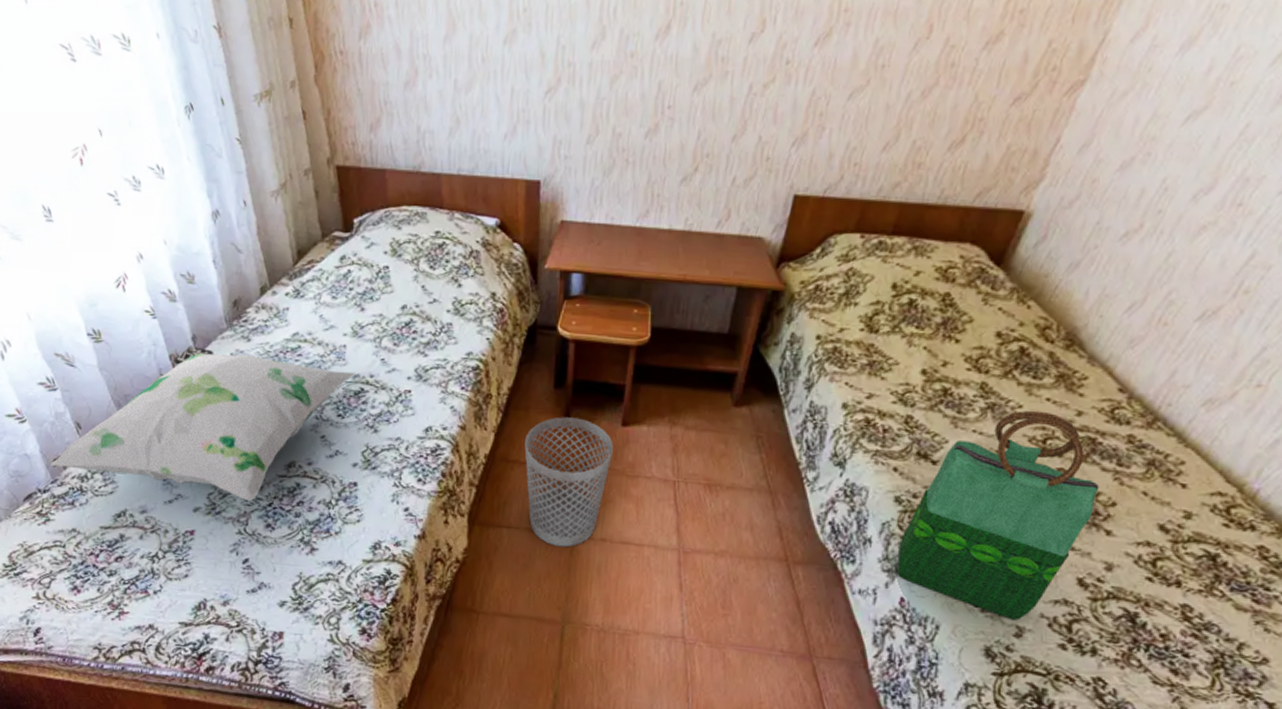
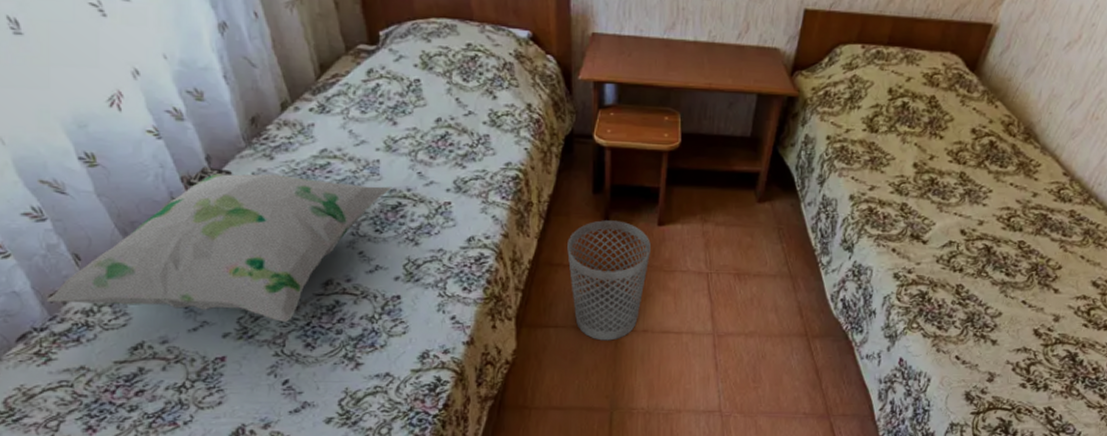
tote bag: present [897,410,1100,620] -> none [897,194,1050,368]

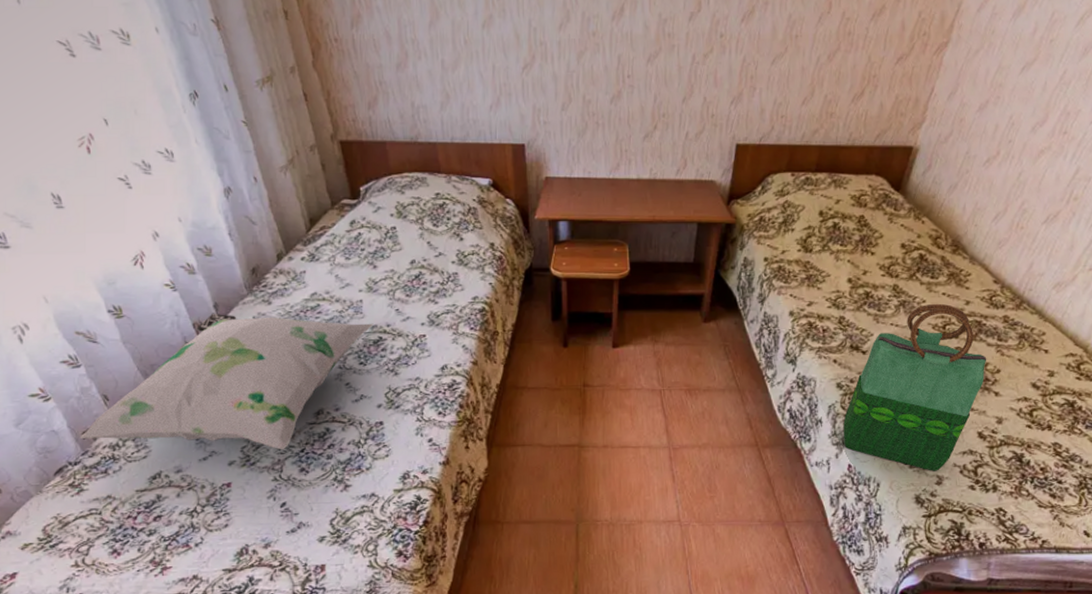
wastebasket: present [567,220,651,341] -> none [531,345,607,457]
tote bag: none [897,194,1050,368] -> present [843,303,987,471]

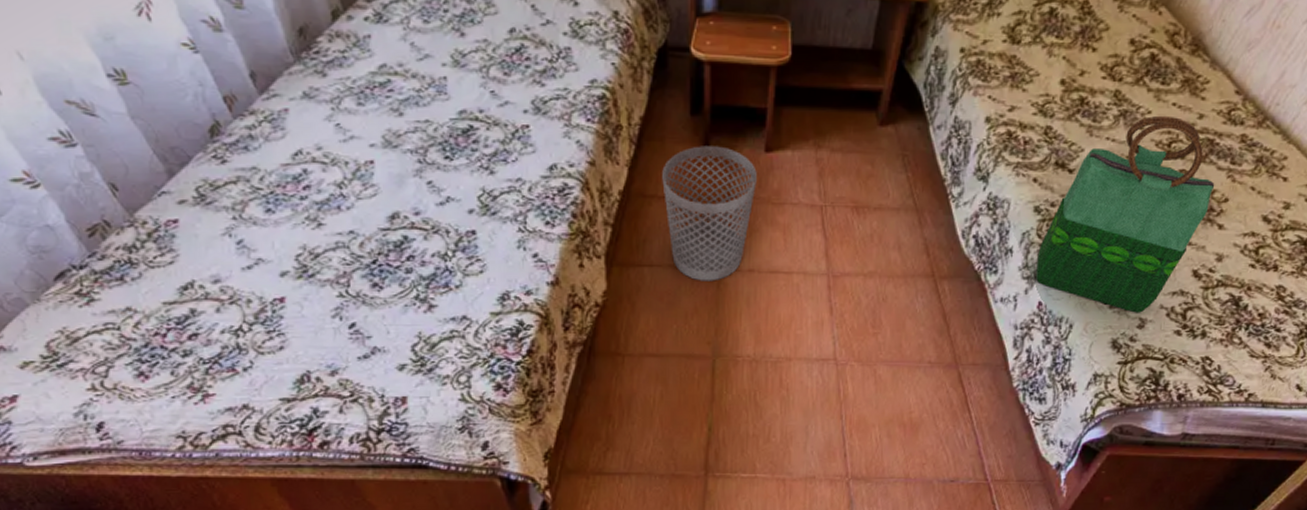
decorative pillow: present [80,313,374,450] -> none [83,84,462,261]
wastebasket: none [531,345,607,457] -> present [662,146,757,281]

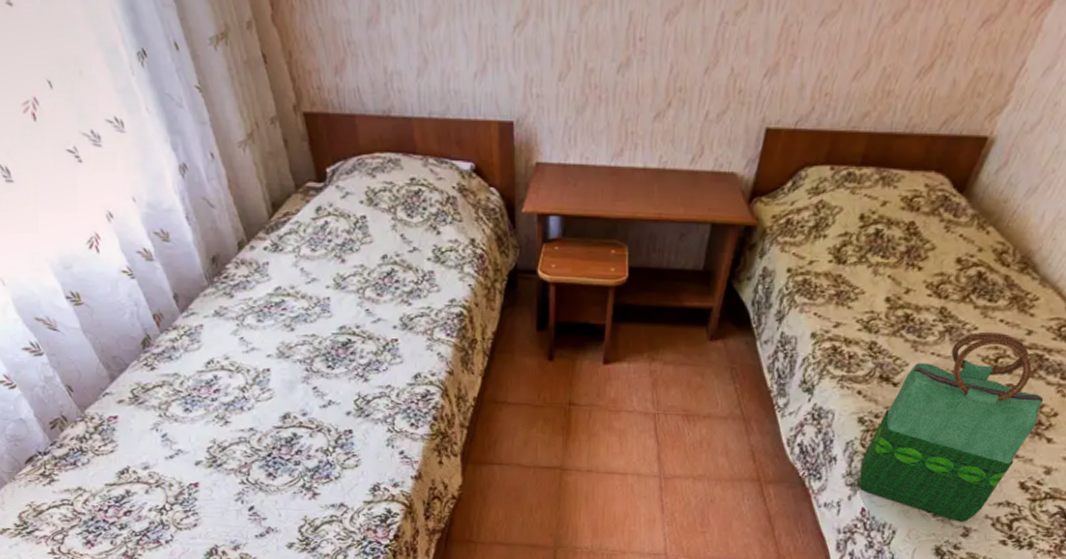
wastebasket: present [662,146,757,281] -> none [511,358,596,480]

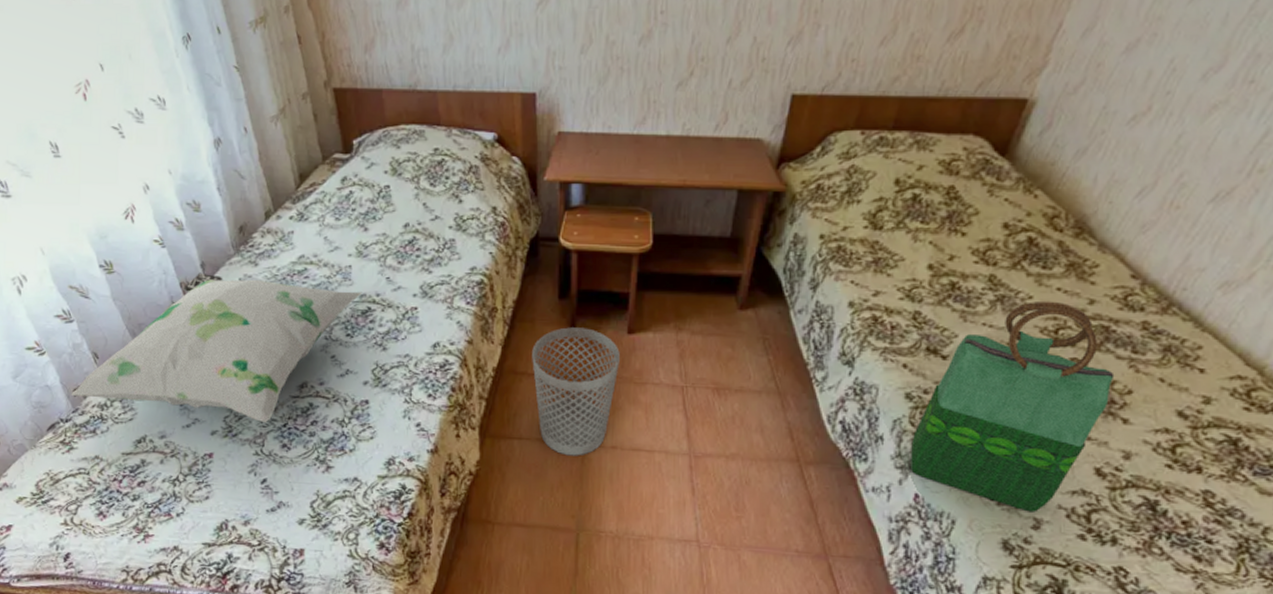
decorative pillow: none [47,304,342,454] -> present [71,272,363,424]
wastebasket: none [511,358,596,480] -> present [532,327,620,456]

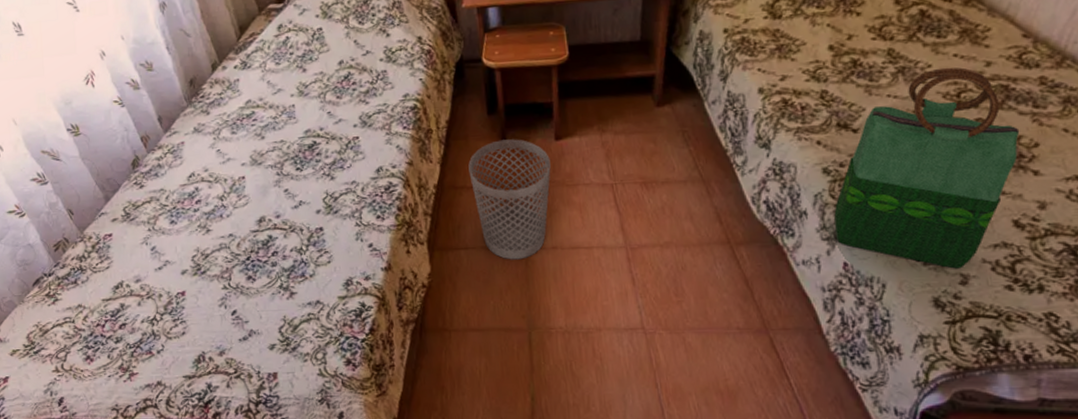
decorative pillow: present [71,272,363,424] -> none [51,126,307,259]

